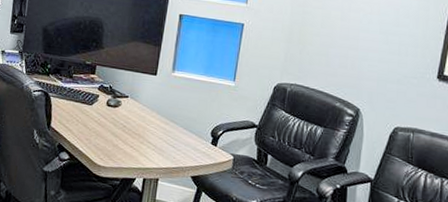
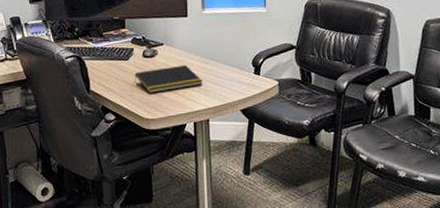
notepad: none [93,118,161,144] -> present [134,64,204,93]

